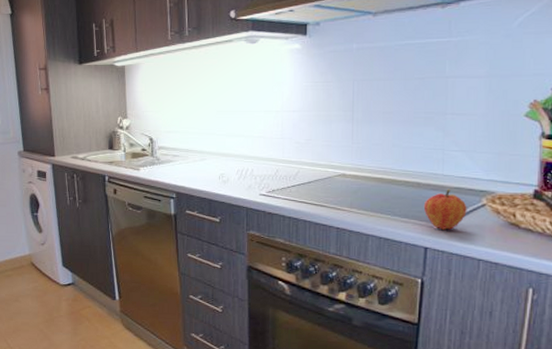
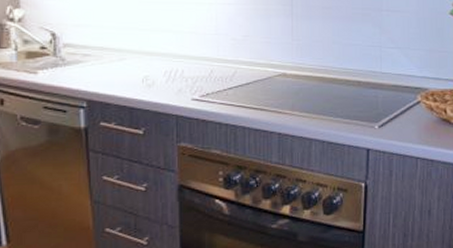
fruit: present [423,189,467,230] -> none [364,87,404,129]

